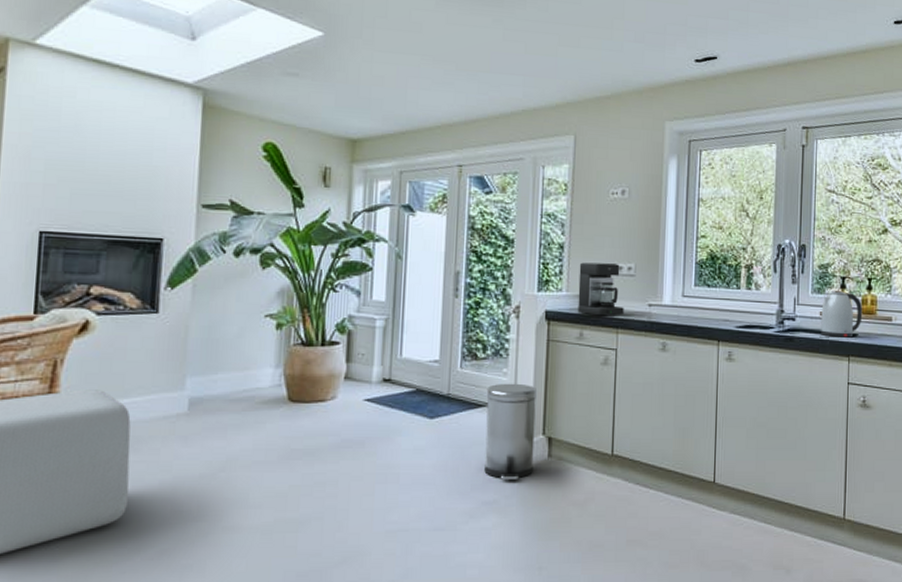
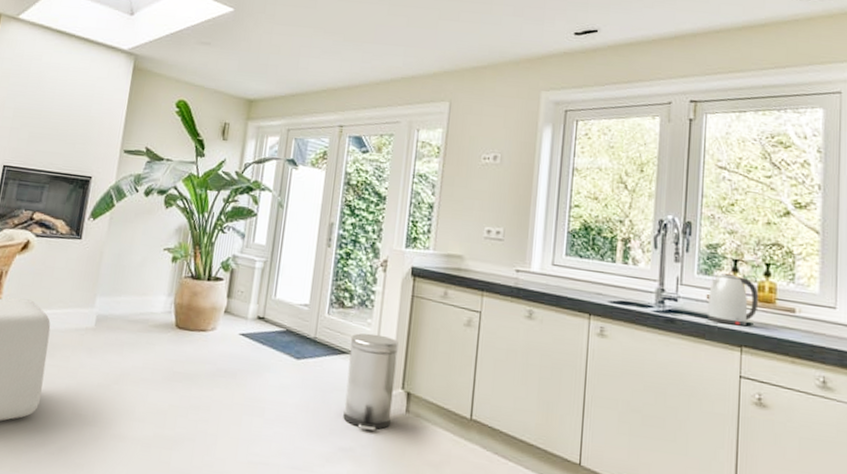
coffee maker: present [577,262,624,316] -> none [443,223,491,278]

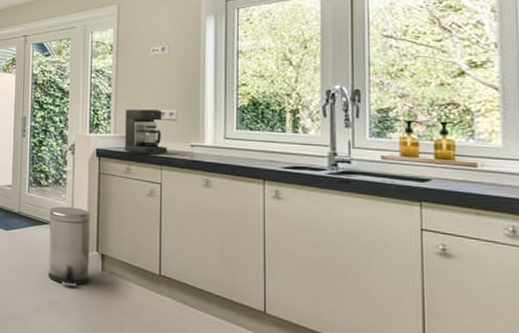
coffee maker: none [443,223,491,278] -> present [124,109,167,155]
kettle: present [708,273,759,327] -> none [383,135,437,183]

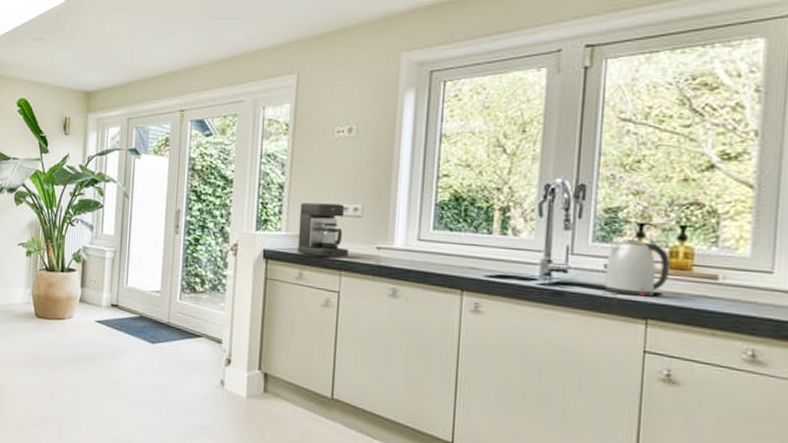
pedal bin: present [48,206,91,286] -> none [201,316,254,409]
kettle: none [383,135,437,183] -> present [604,240,671,297]

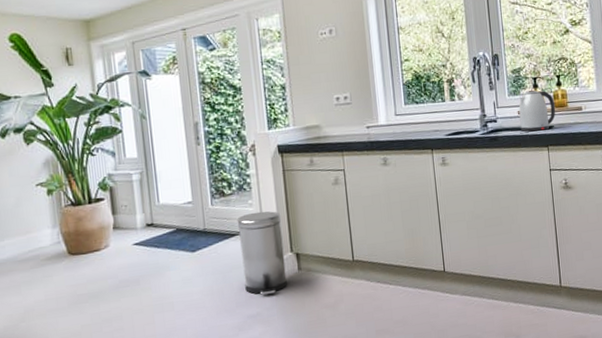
pedal bin: none [201,316,254,409] -> present [237,211,287,295]
coffee maker: present [297,202,349,258] -> none [301,95,346,144]

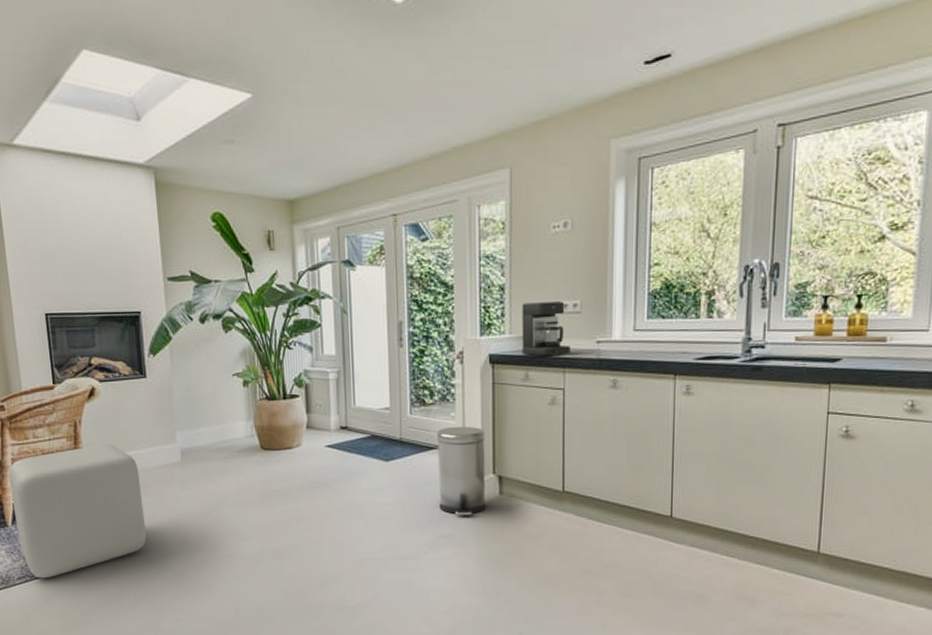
coffee maker: none [301,95,346,144] -> present [521,301,570,356]
kettle: present [519,90,556,132] -> none [796,312,849,364]

